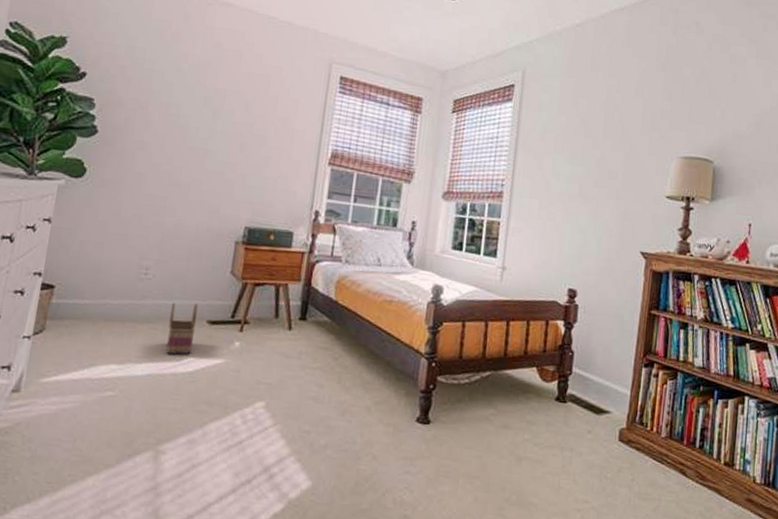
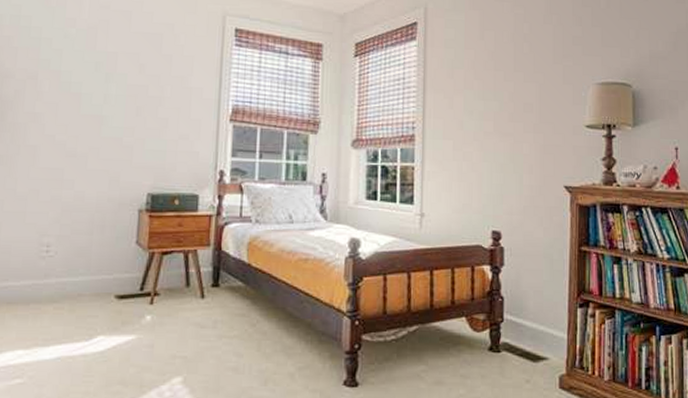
basket: present [166,302,198,355] -> none [74,278,104,334]

